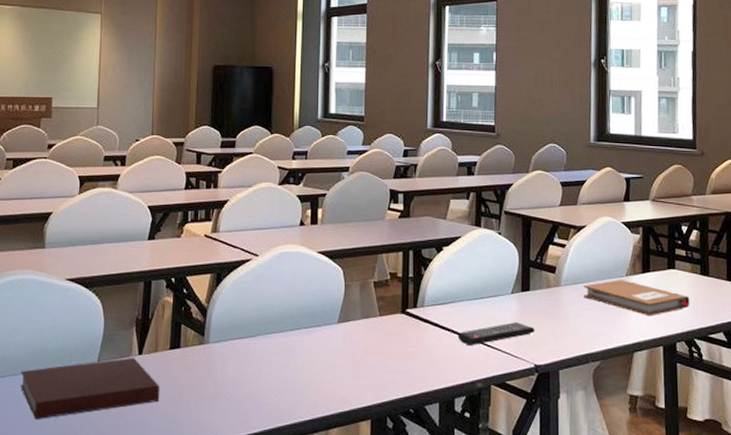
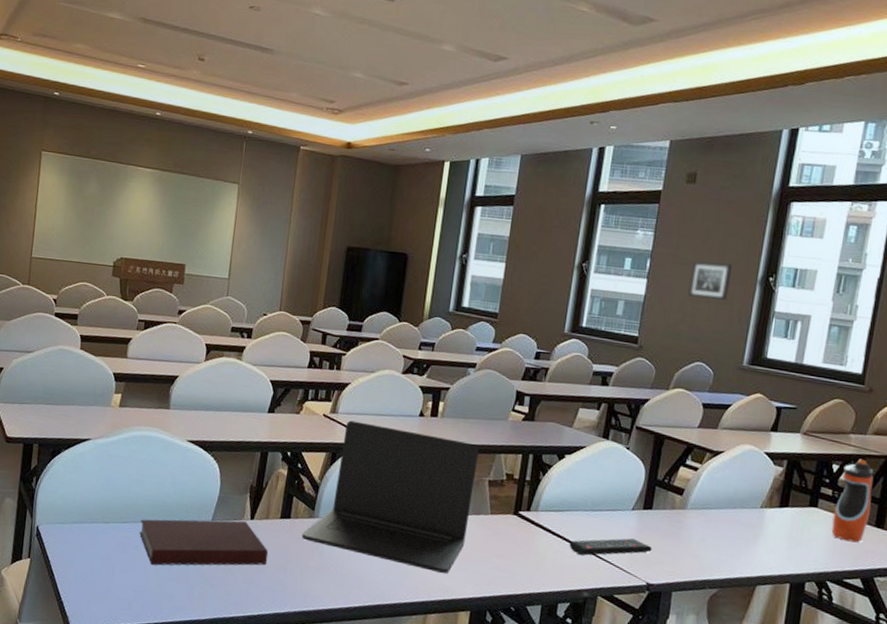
laptop: none [193,238,361,383] -> present [301,420,479,574]
wall art: none [533,49,568,84] -> present [688,261,733,300]
notebook: present [583,279,690,316] -> none [710,510,829,552]
water bottle: none [690,218,721,298] -> present [831,459,874,543]

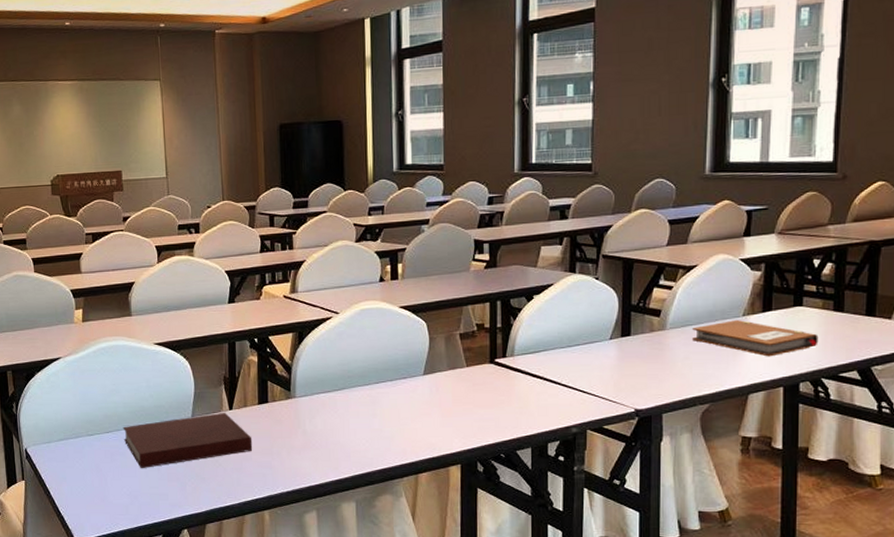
laptop: present [301,420,479,574] -> none [282,297,446,432]
remote control: present [569,538,652,556] -> none [550,368,636,392]
wall art: present [688,261,733,300] -> none [638,70,681,113]
notebook: none [710,510,829,552] -> present [692,319,819,357]
water bottle: present [831,459,874,543] -> none [820,249,859,335]

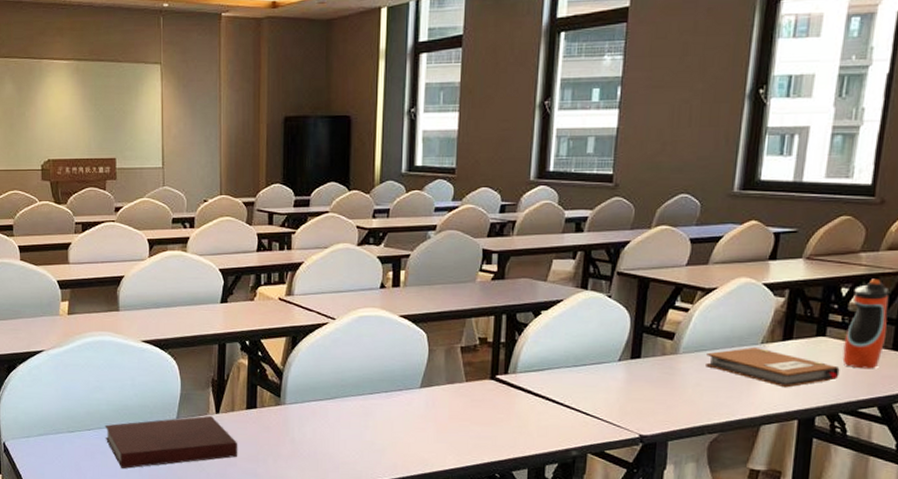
water bottle: none [820,249,859,335] -> present [842,278,890,369]

